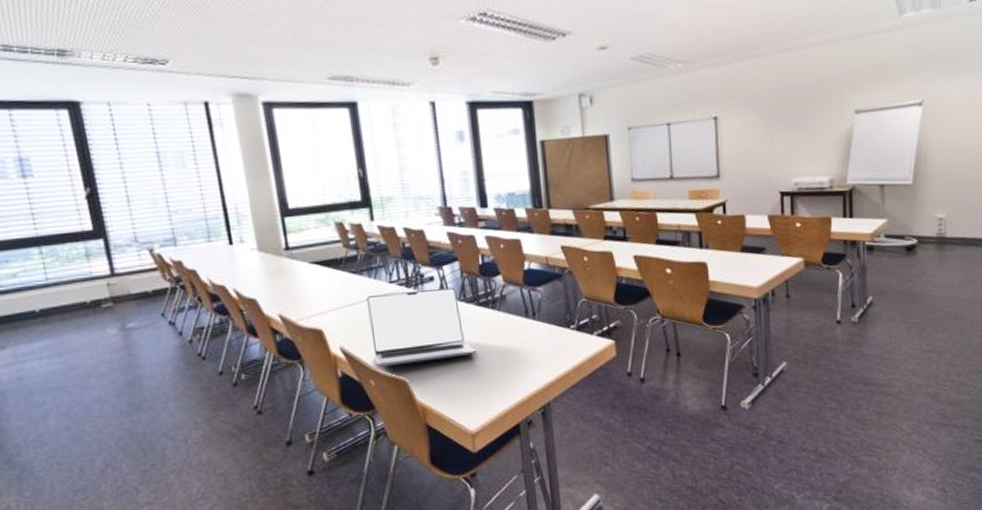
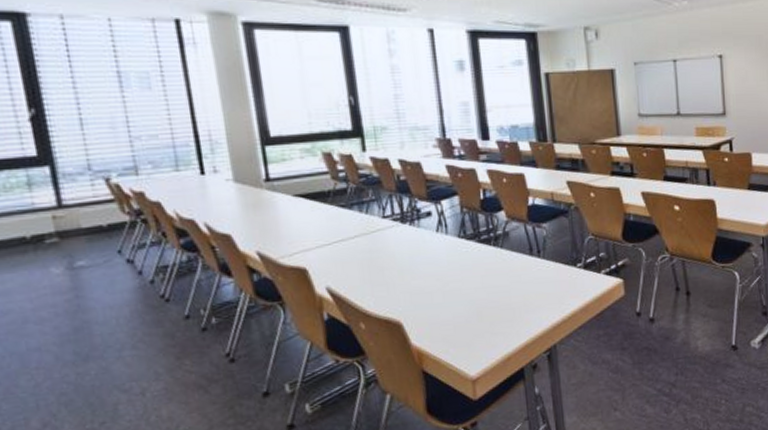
laptop: present [367,287,477,367] -> none [357,223,478,309]

